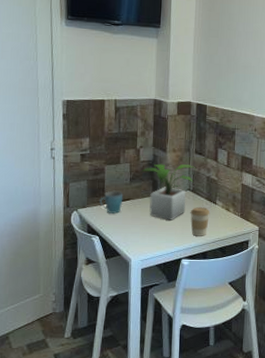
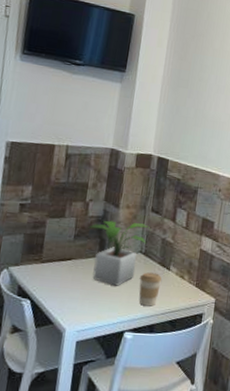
mug: present [99,190,123,214] -> none [35,247,65,275]

